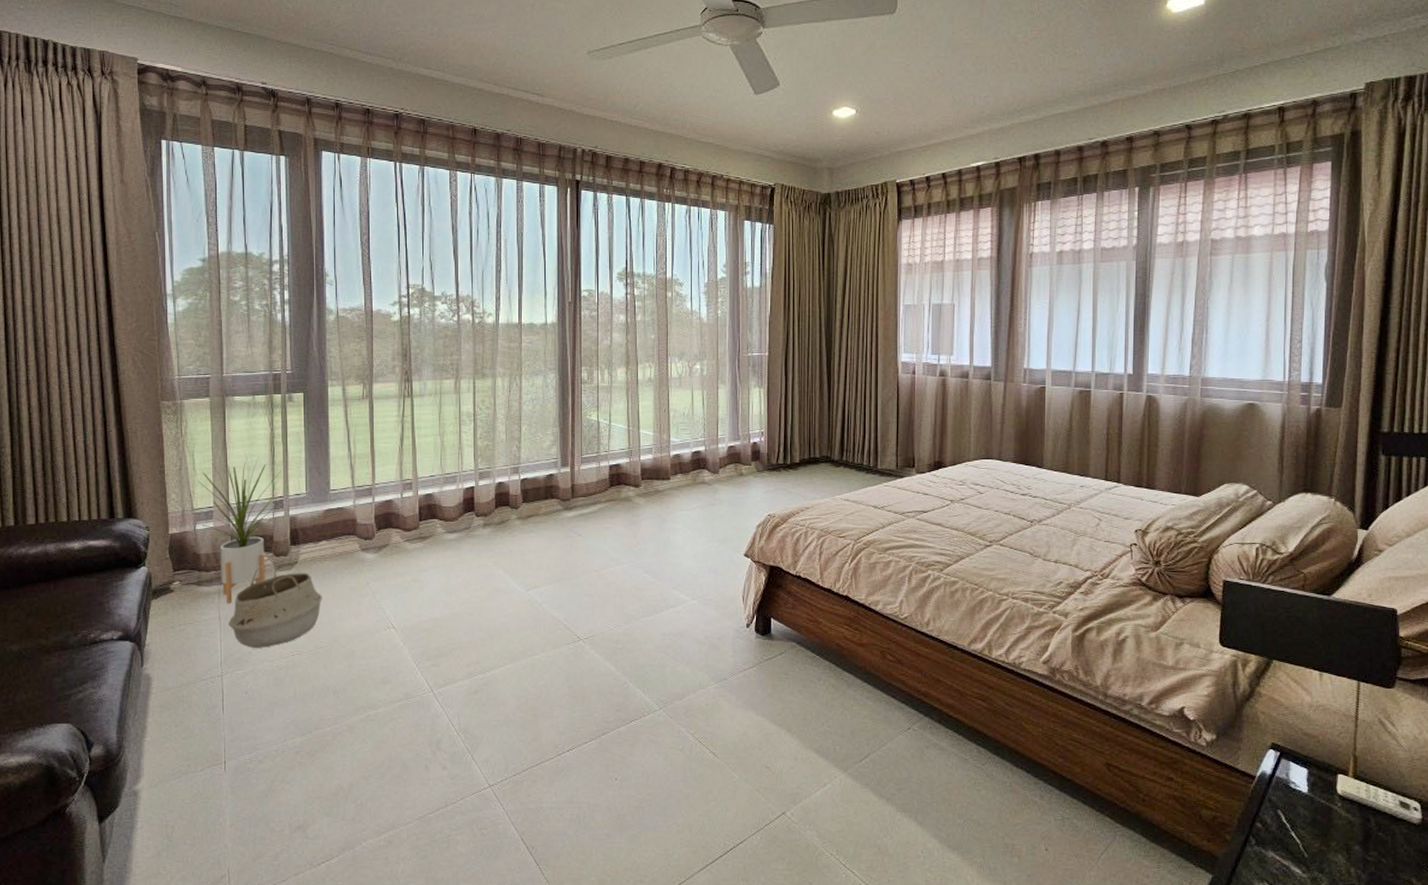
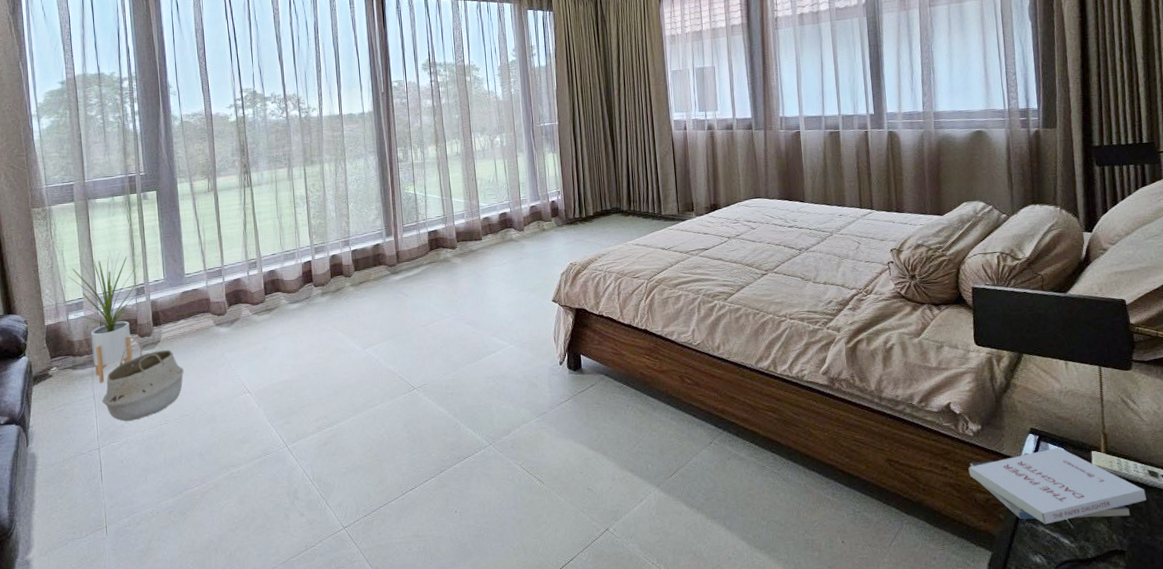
books: none [1196,766,1394,850] -> present [968,447,1146,525]

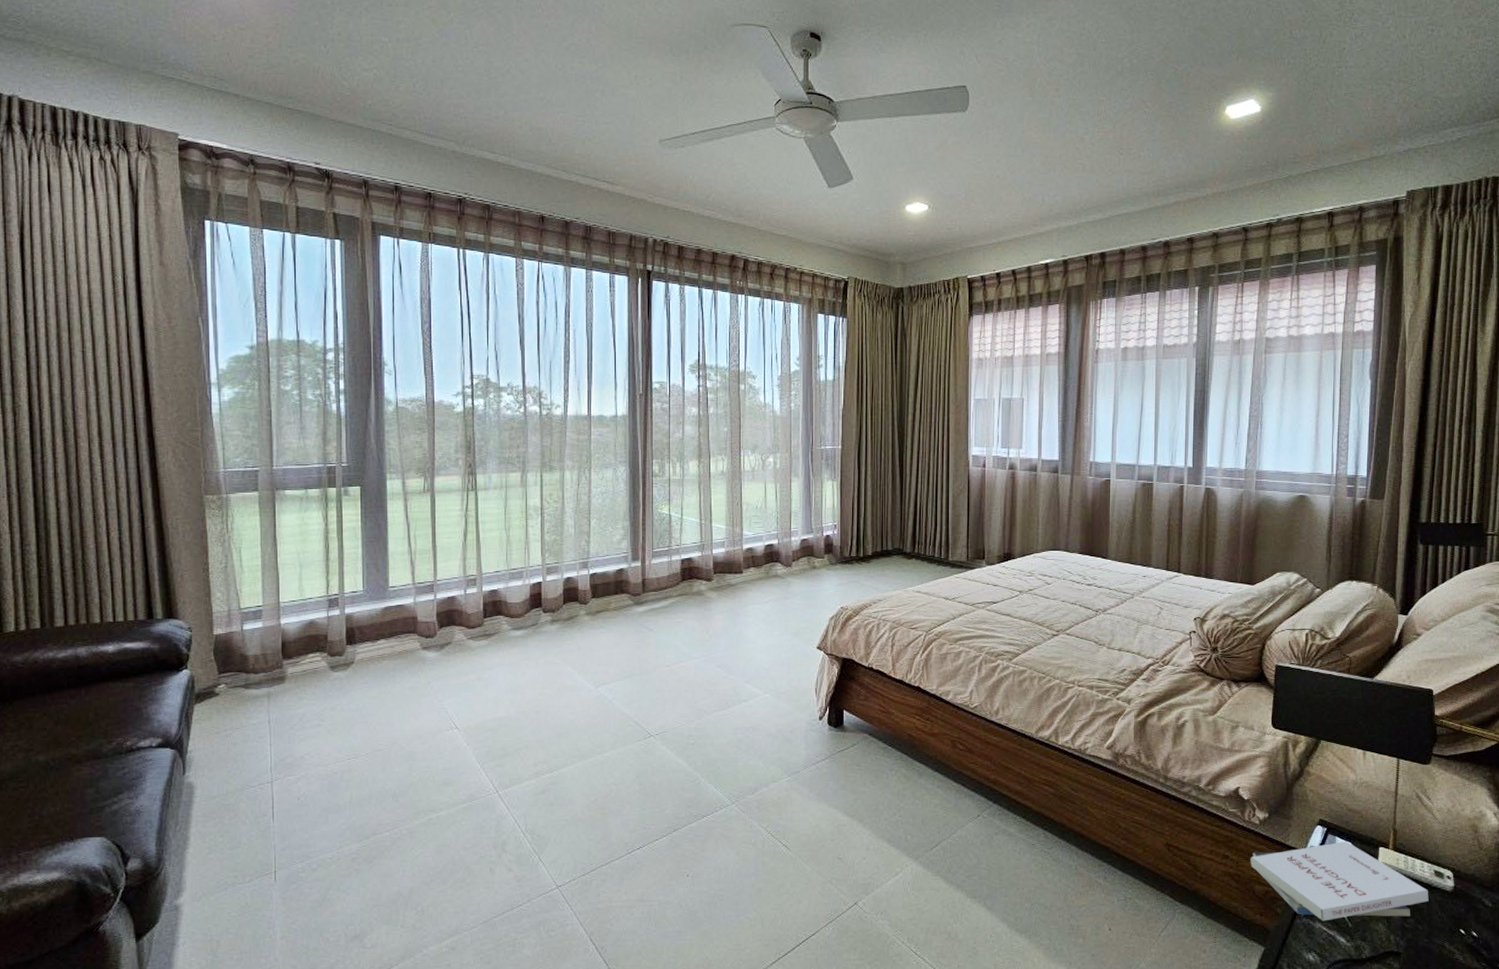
house plant: present [65,251,148,383] -> none [240,553,343,706]
woven basket: present [102,343,184,421] -> none [279,663,380,752]

